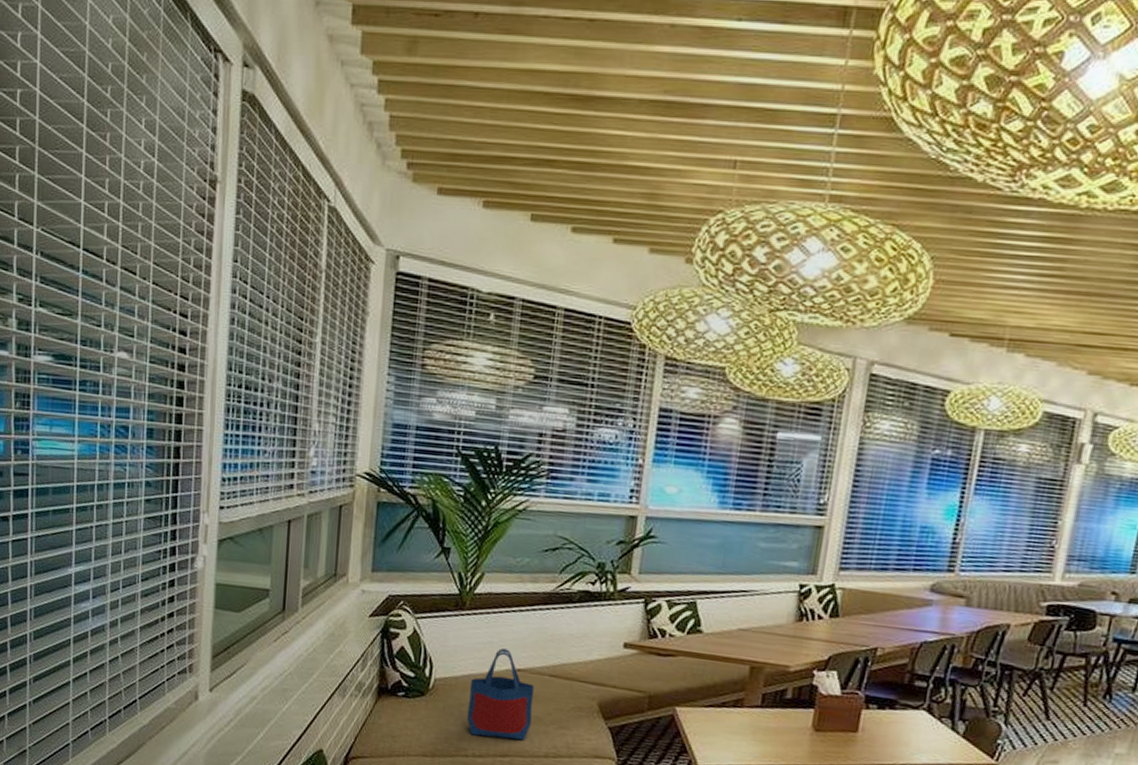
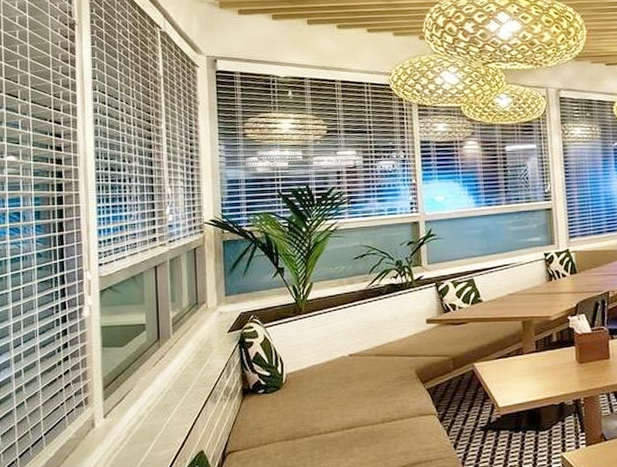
tote bag: present [466,648,535,741] -> none [314,340,367,415]

